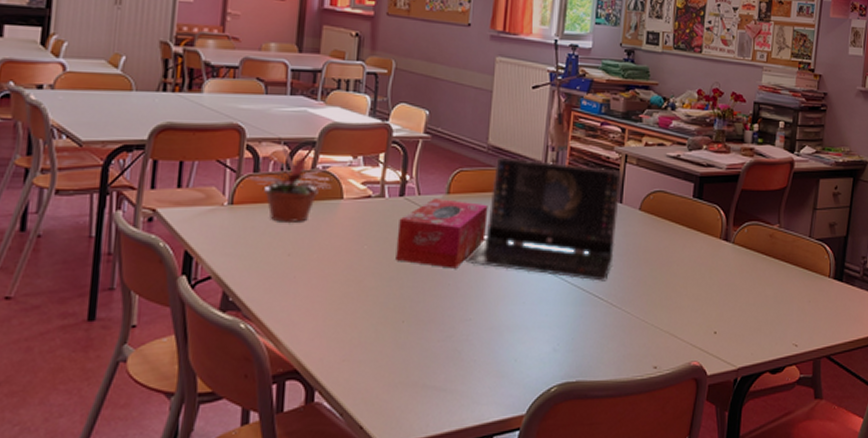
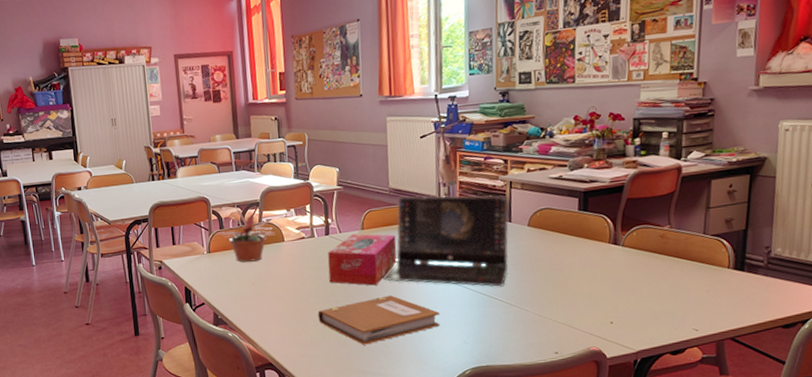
notebook: none [373,283,530,349] -> present [318,295,440,345]

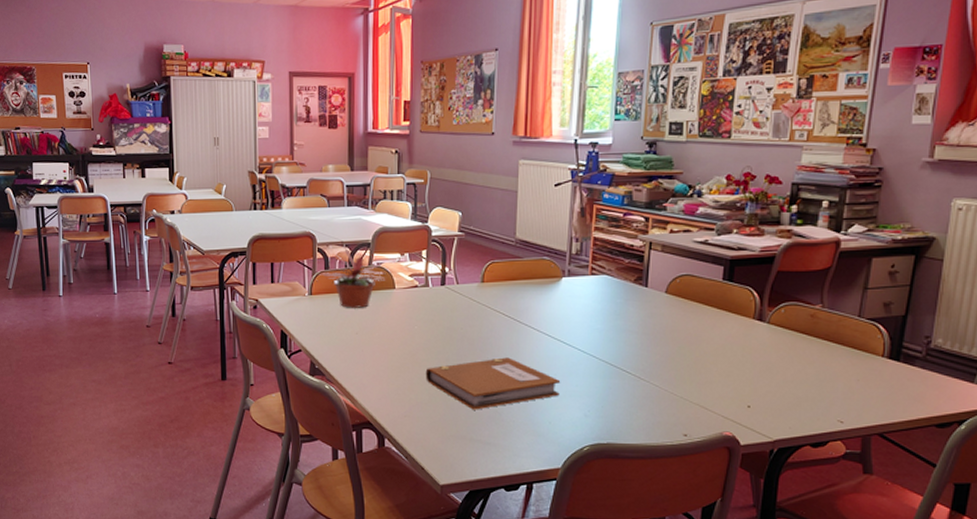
tissue box: present [328,233,397,286] -> none [441,287,519,345]
laptop computer: present [383,194,510,287] -> none [501,247,647,358]

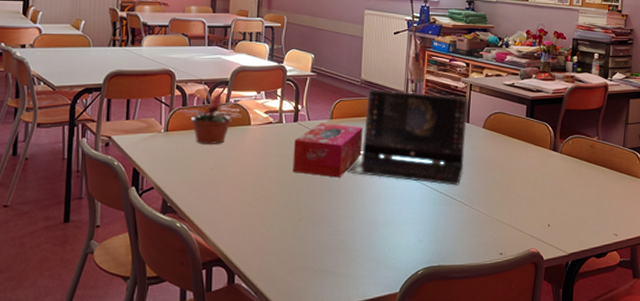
notebook: present [425,357,561,410] -> none [277,189,399,241]
tissue box: none [441,287,519,345] -> present [293,123,363,178]
laptop computer: none [501,247,647,358] -> present [347,87,468,186]

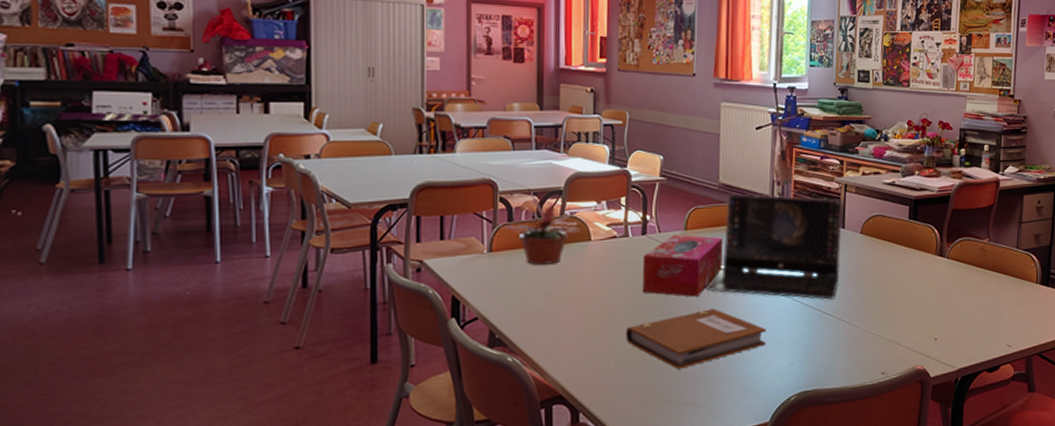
notebook: none [277,189,399,241] -> present [625,308,767,370]

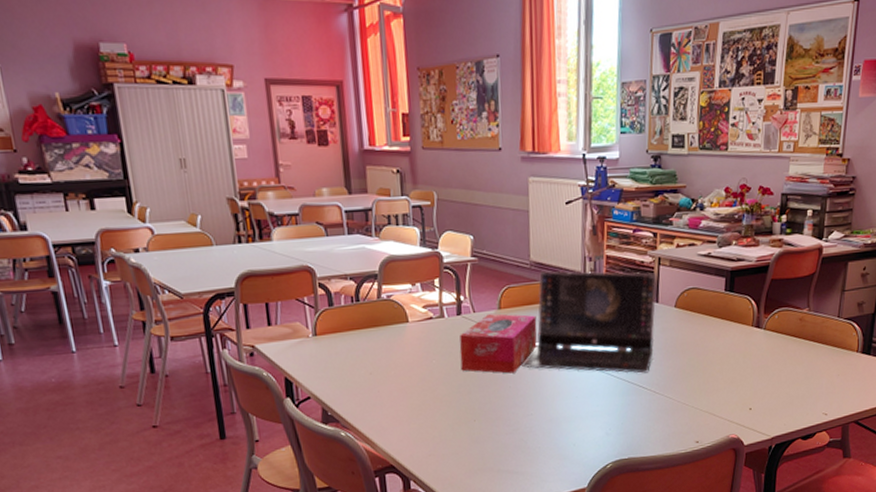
potted plant: present [500,192,579,265] -> none [321,277,396,347]
notebook: present [625,308,767,370] -> none [447,384,583,441]

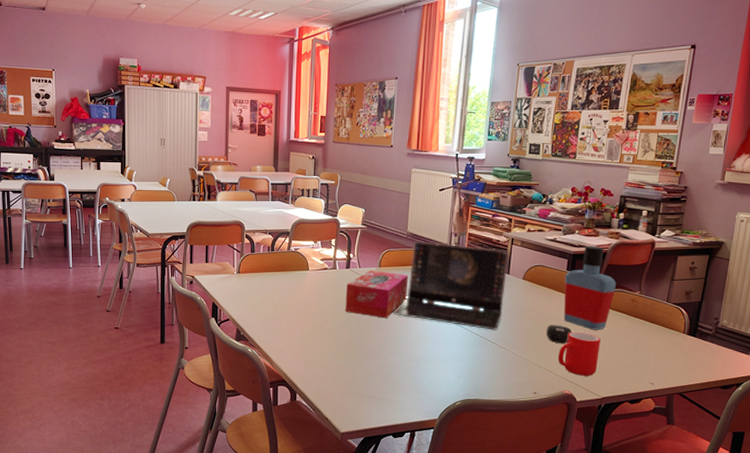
computer mouse: none [706,358,735,381] -> present [547,325,572,344]
cup: none [720,363,767,416] -> present [558,332,601,376]
bottle: none [723,257,782,360] -> present [564,245,617,330]

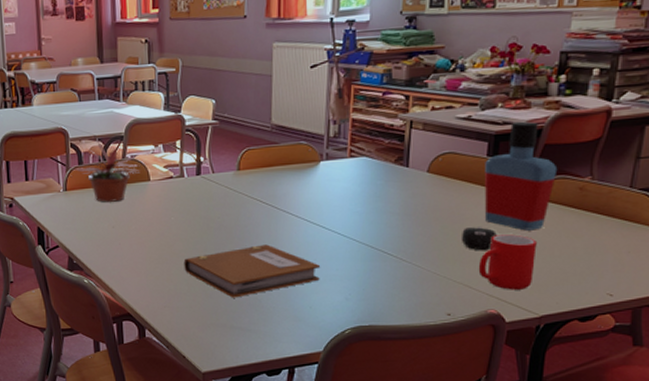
potted plant: none [245,232,300,285] -> present [72,138,139,202]
notebook: none [331,328,440,371] -> present [183,244,321,298]
tissue box: present [345,270,408,318] -> none [197,175,276,233]
laptop computer: present [393,240,509,330] -> none [259,132,408,240]

